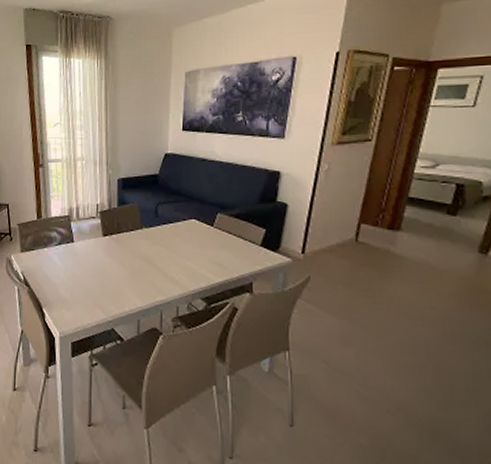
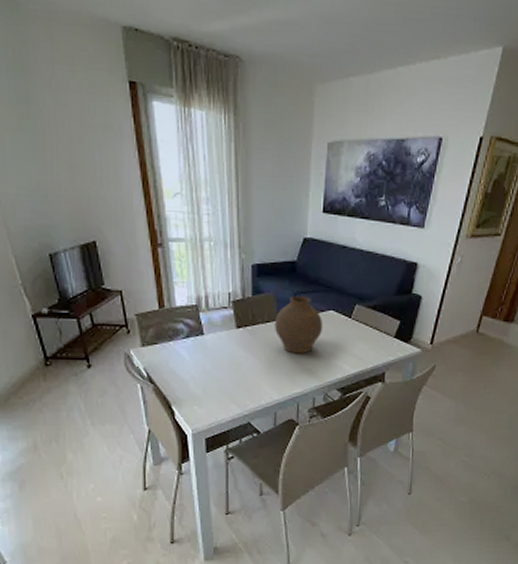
vase: none [138,205,186,262] -> present [275,295,323,354]

